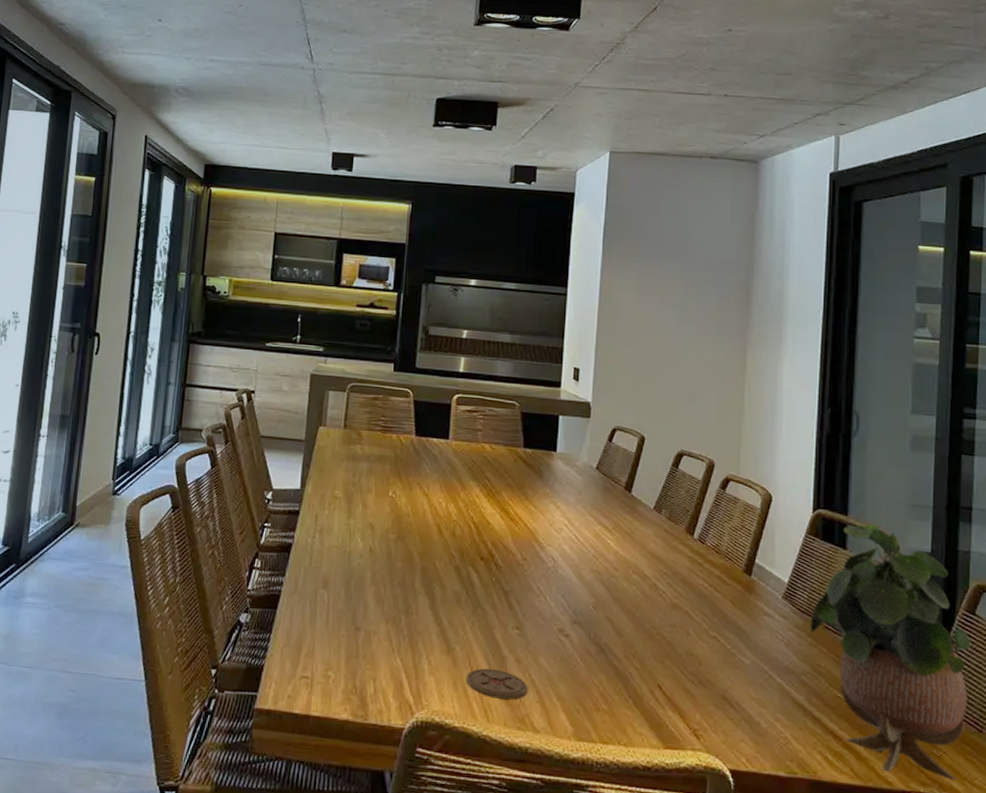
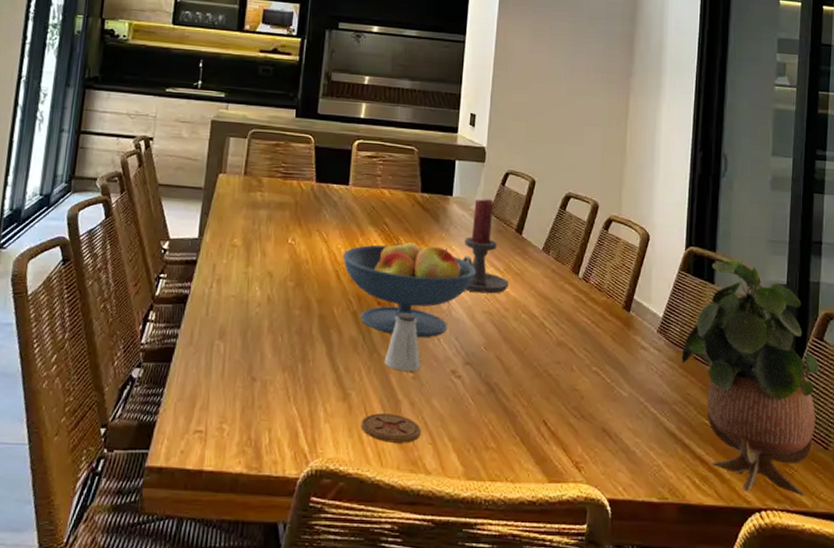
fruit bowl: none [444,493,583,595] -> present [342,238,476,338]
saltshaker: none [488,567,526,628] -> present [384,312,421,371]
candle holder: none [568,455,619,553] -> present [463,199,510,294]

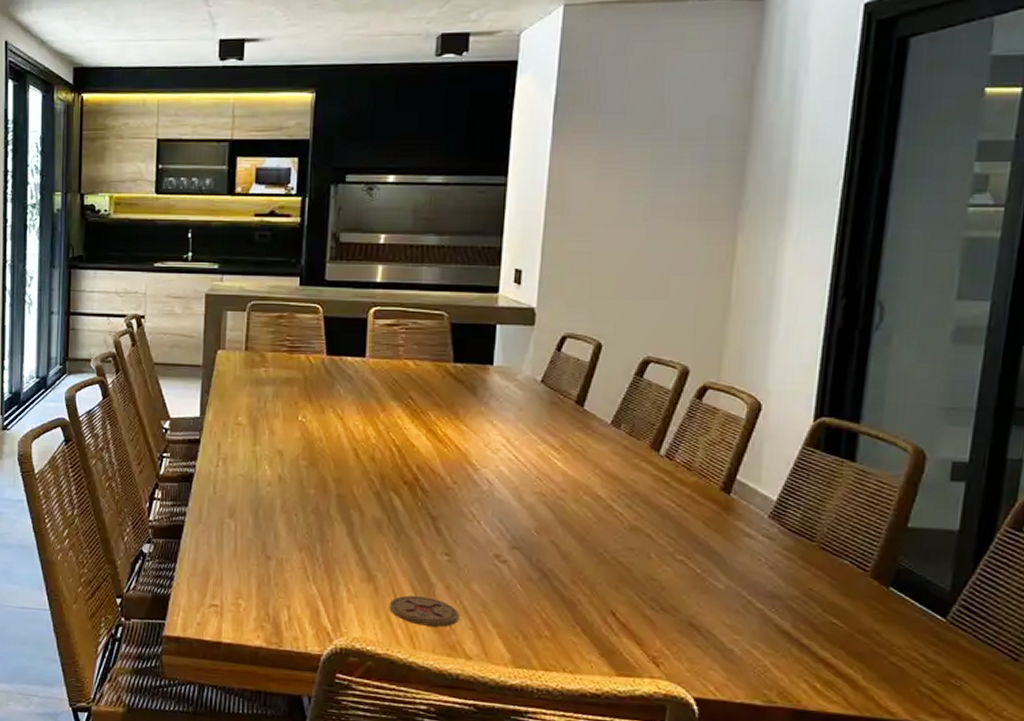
fruit bowl: present [342,238,476,338] -> none [361,413,524,520]
saltshaker: present [384,312,421,371] -> none [414,492,457,554]
candle holder: present [463,199,510,294] -> none [507,367,568,473]
potted plant: present [681,259,820,496] -> none [802,432,1014,712]

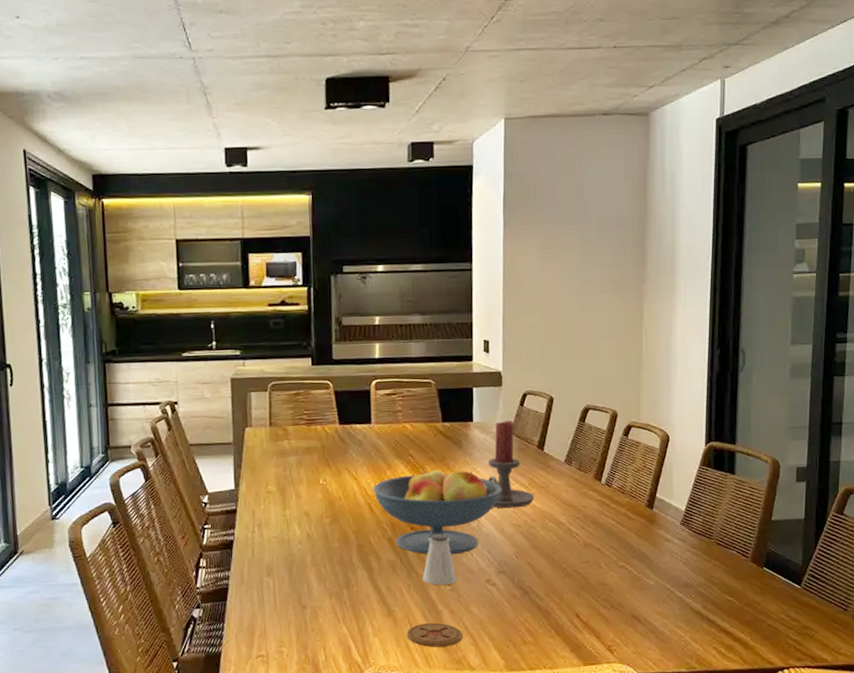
fruit bowl: none [361,413,524,520] -> present [373,467,502,555]
saltshaker: none [414,492,457,554] -> present [422,533,457,585]
candle holder: none [507,367,568,473] -> present [487,420,535,509]

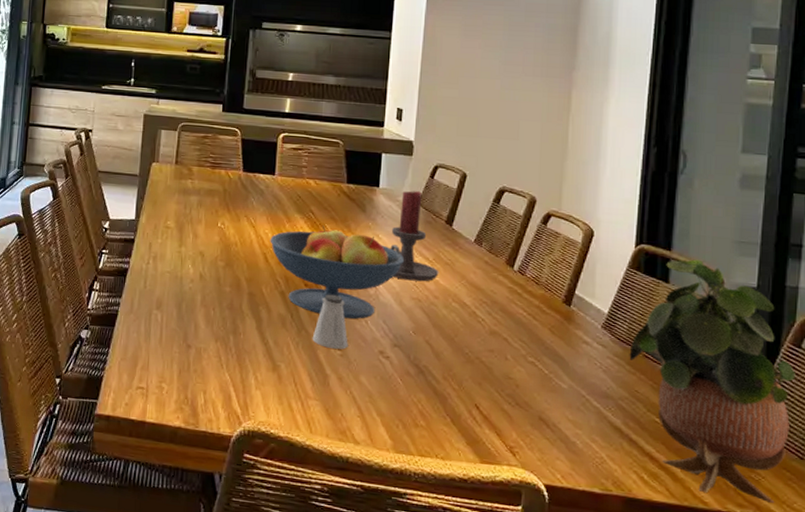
coaster: present [407,622,463,647] -> none [290,384,349,414]
potted plant: none [704,449,839,655] -> present [629,259,796,504]

